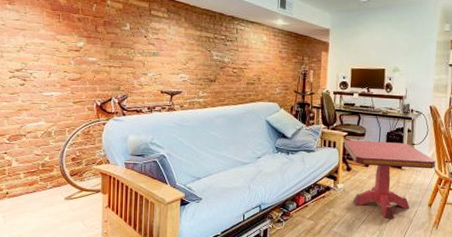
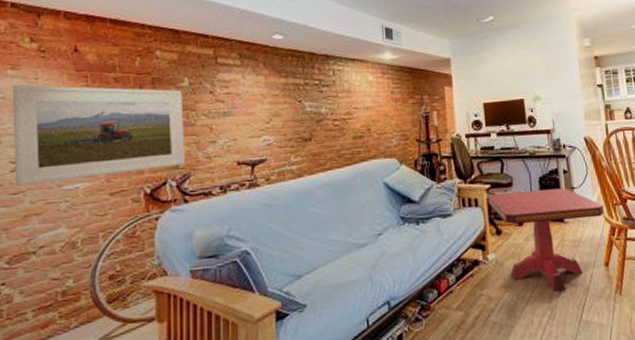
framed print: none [9,17,126,89] -> present [12,85,186,187]

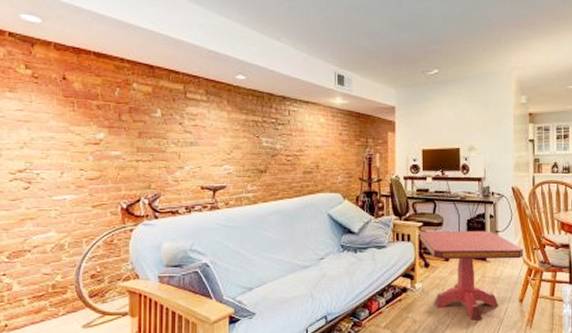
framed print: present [12,85,186,187] -> none [10,107,157,194]

